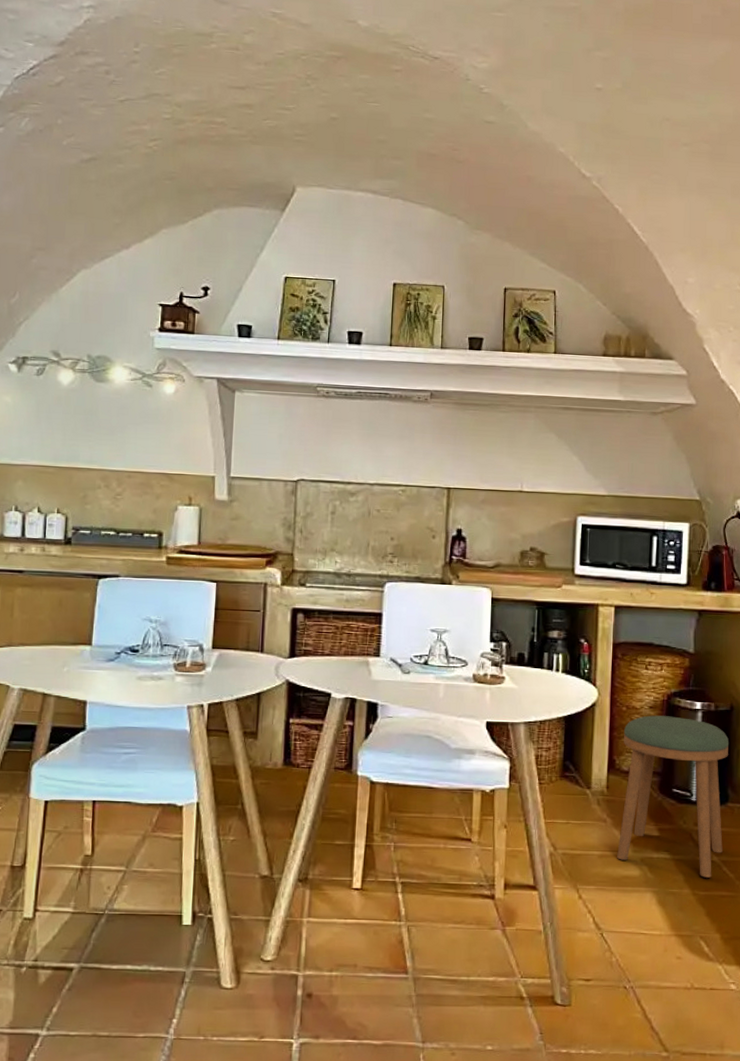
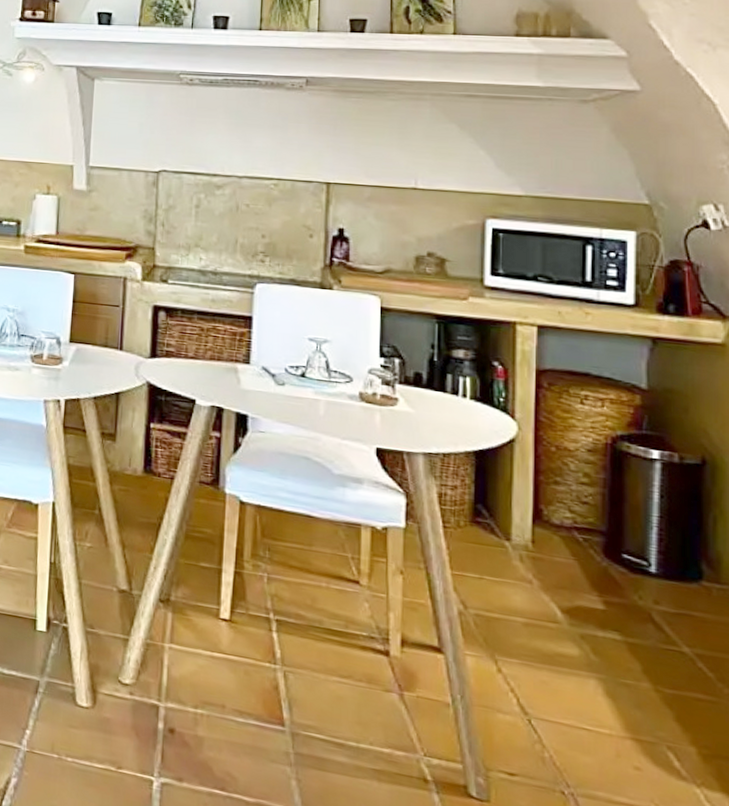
stool: present [617,715,730,878] -> none [548,460,702,673]

